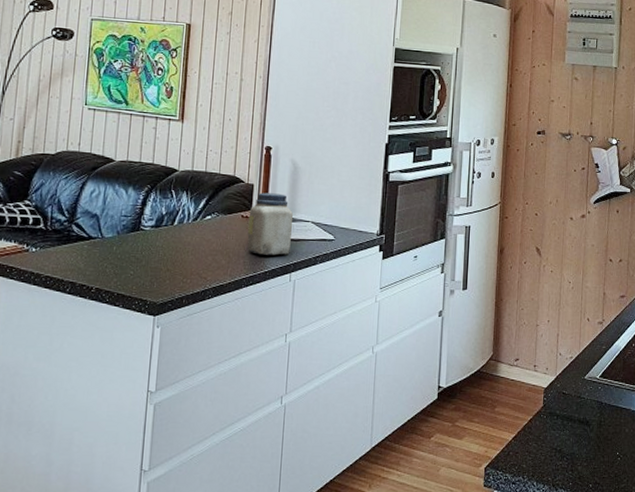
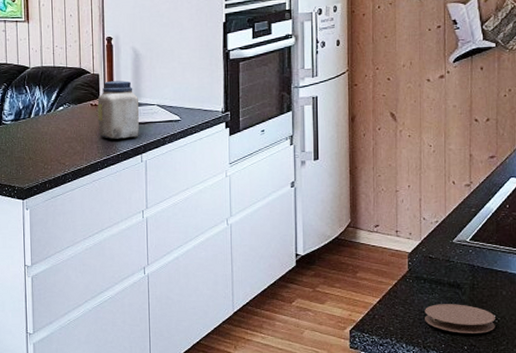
coaster: none [555,441,618,471] -> present [425,304,495,333]

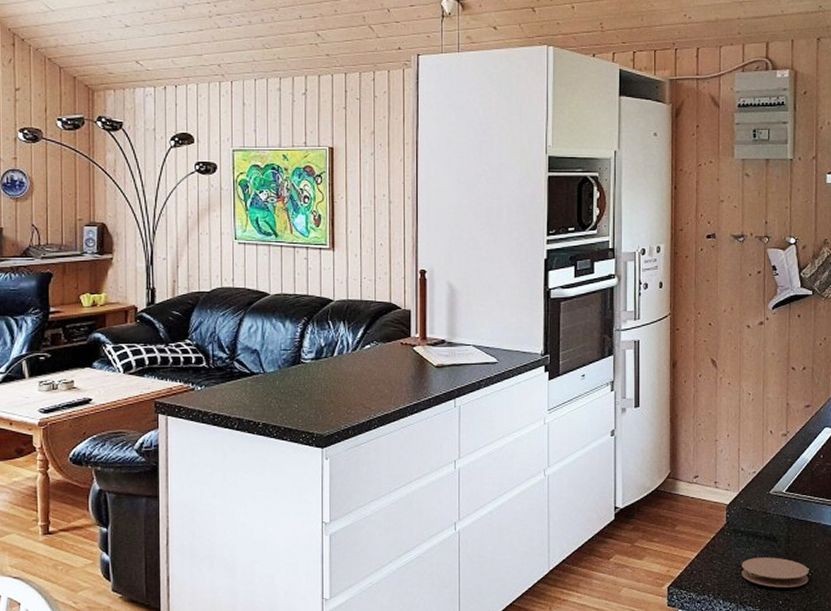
jar: present [97,81,140,139] -> none [408,318,454,382]

